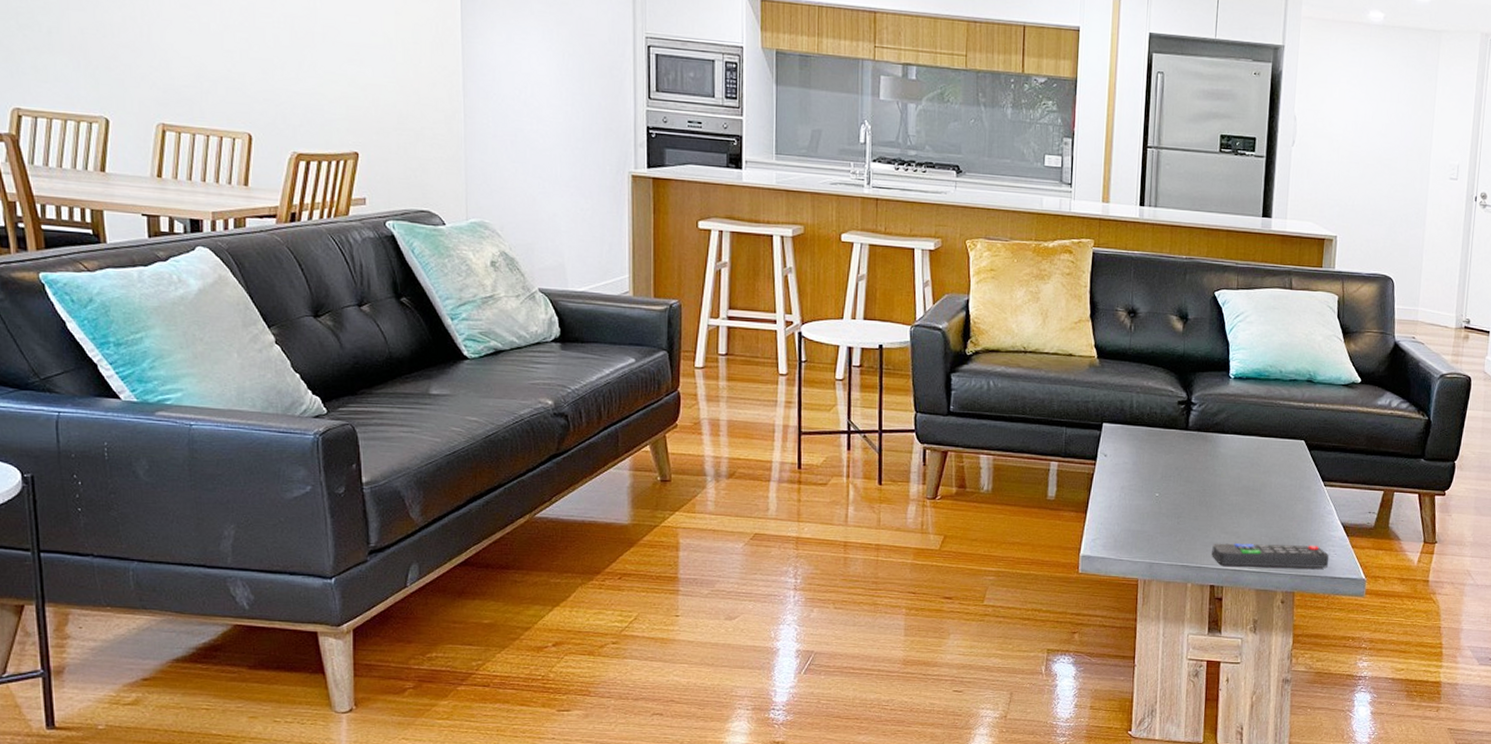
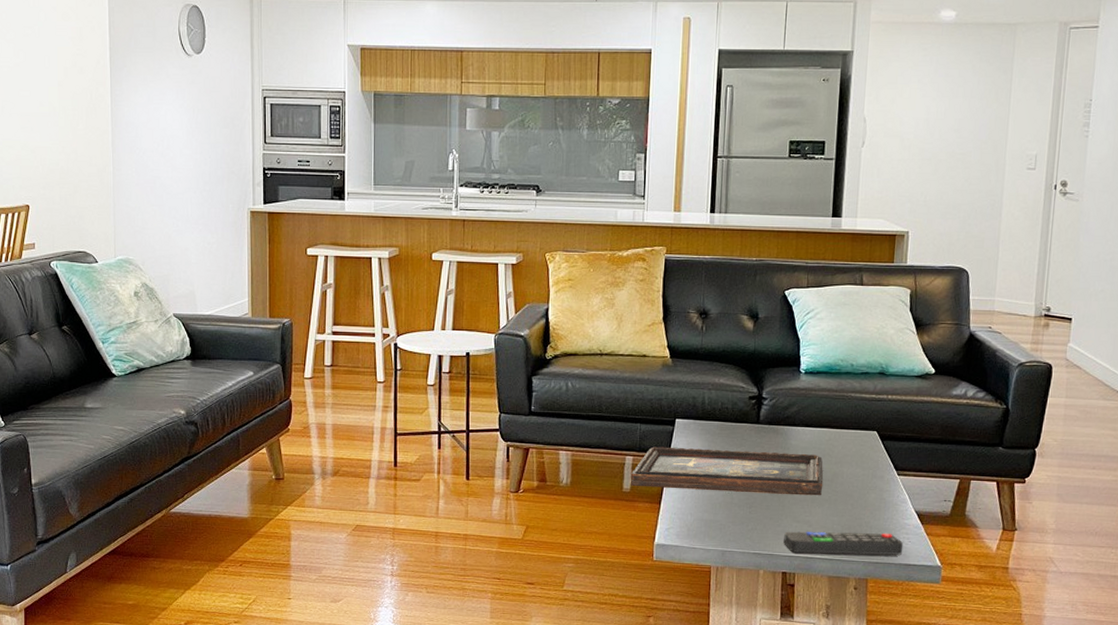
decorative tray: none [1054,452,1252,506] -> present [630,446,823,496]

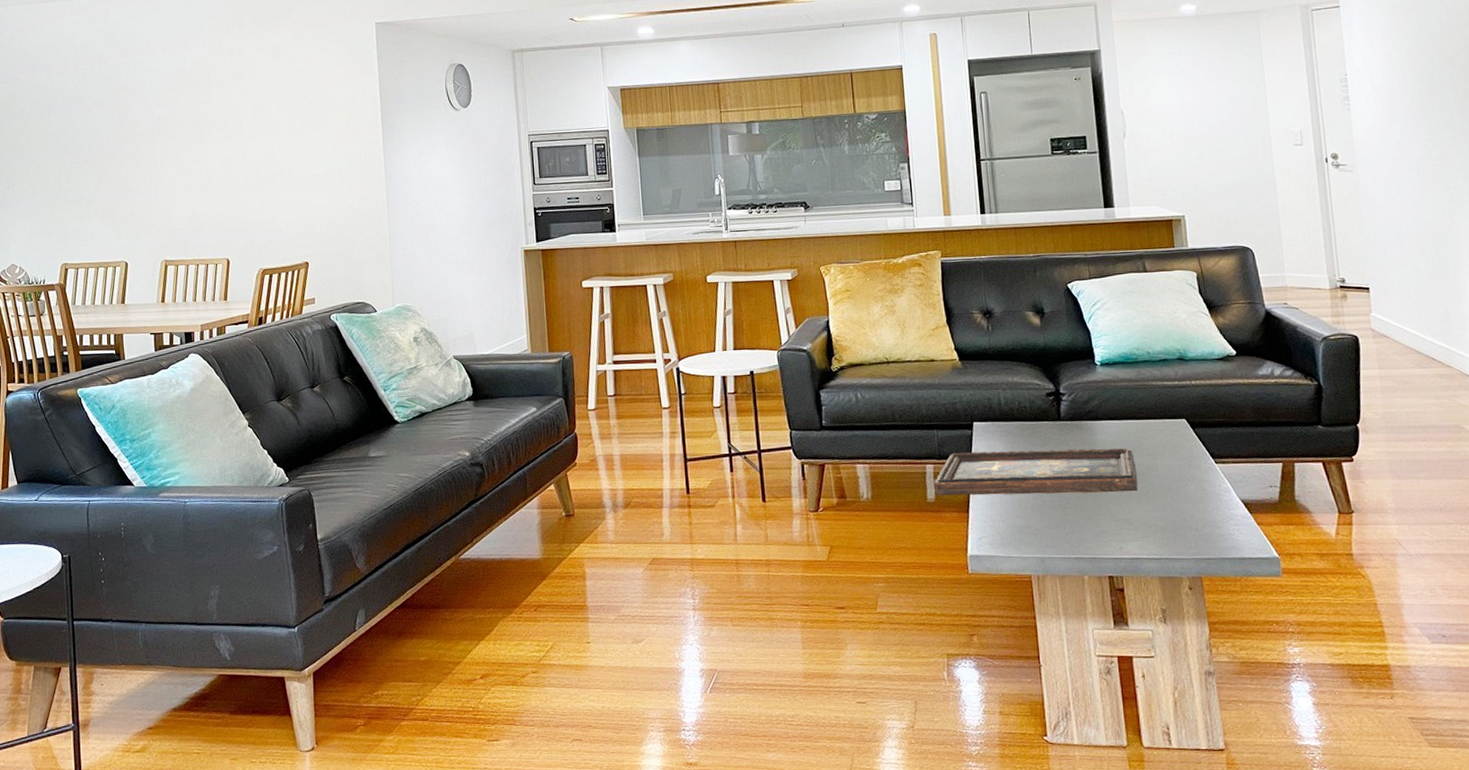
remote control: present [784,531,904,555] -> none [1104,525,1235,554]

